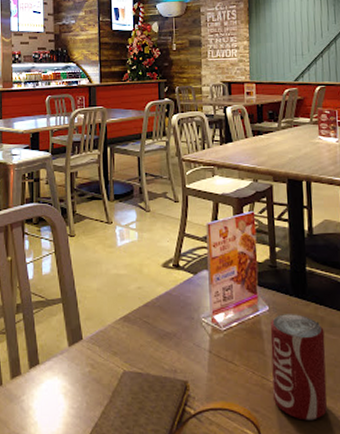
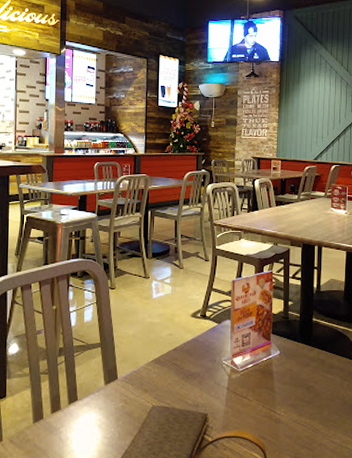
pop: present [270,314,328,421] -> none [278,357,324,445]

